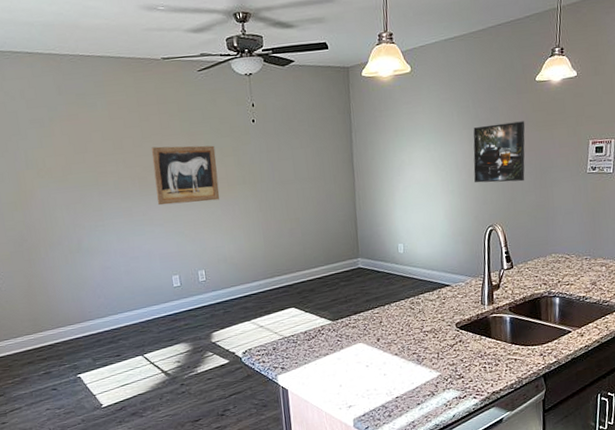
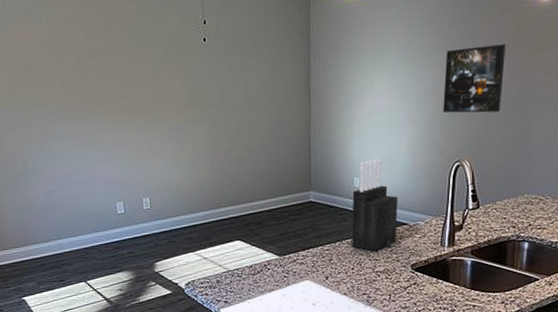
wall art: present [151,145,220,206] -> none [97,65,167,129]
knife block: none [397,225,441,312] -> present [351,157,399,251]

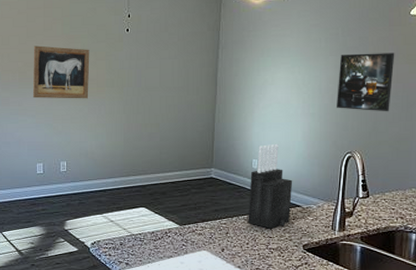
wall art: none [97,65,167,129] -> present [32,45,90,99]

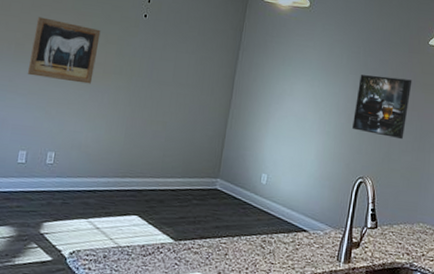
knife block: present [248,143,293,229] -> none [250,159,302,254]

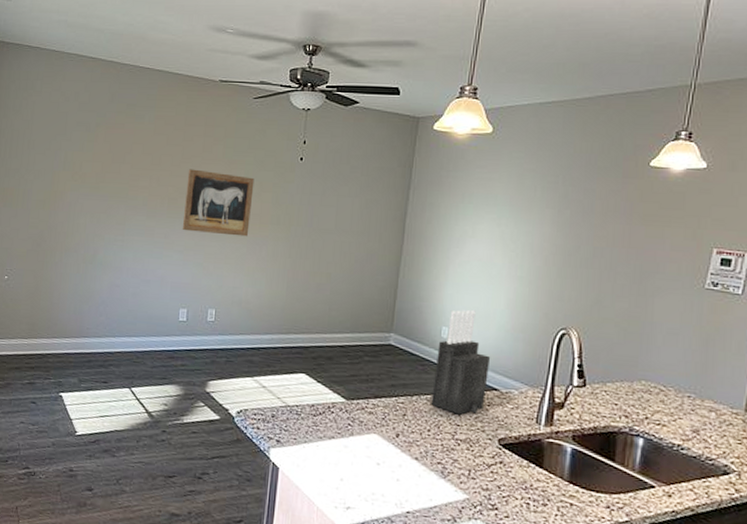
knife block: none [250,159,302,254] -> present [431,309,491,415]
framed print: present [352,75,412,140] -> none [551,207,628,283]

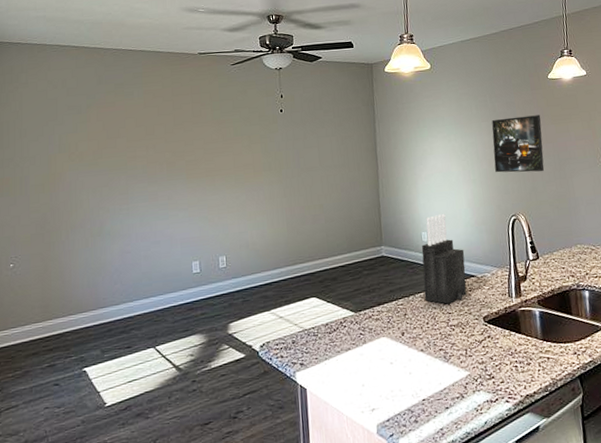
wall art: present [182,169,255,237] -> none [181,133,246,190]
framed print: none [551,207,628,283] -> present [491,115,545,173]

